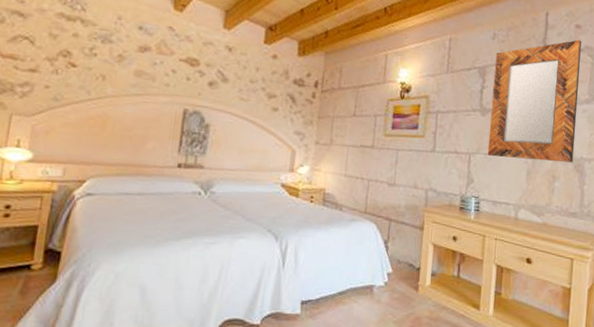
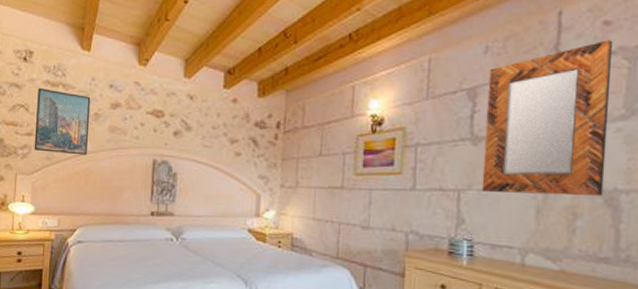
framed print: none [37,19,115,99] -> present [34,87,91,156]

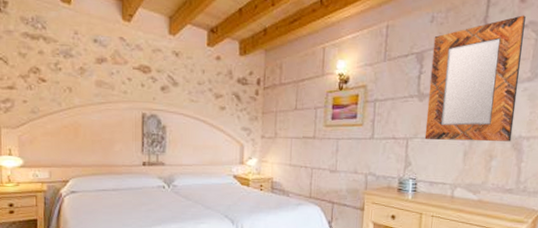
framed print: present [34,87,91,156] -> none [16,39,75,109]

